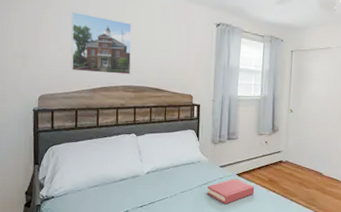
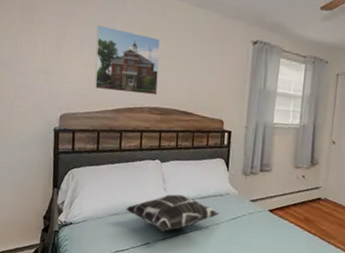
decorative pillow: none [105,164,192,199] -> present [126,194,220,232]
hardback book: present [207,178,255,204] -> none [235,214,289,243]

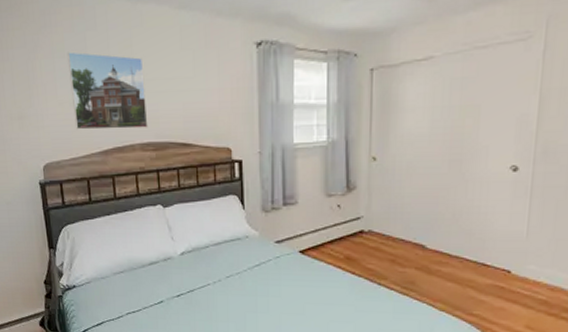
decorative pillow: present [126,194,220,232] -> none [131,243,240,287]

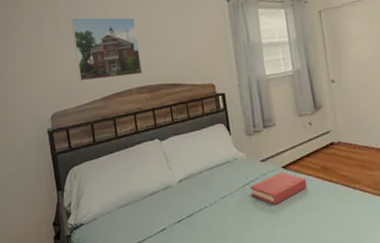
hardback book: none [260,257,326,291] -> present [250,172,308,205]

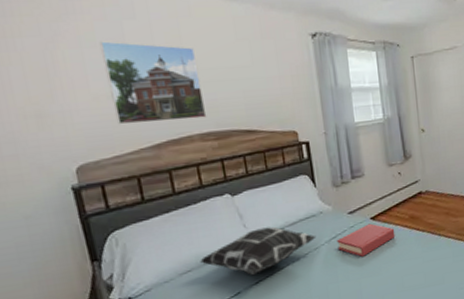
decorative pillow: none [134,170,232,213] -> present [200,226,317,275]

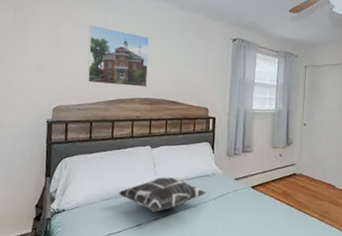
hardback book: present [337,223,395,257] -> none [221,191,269,217]

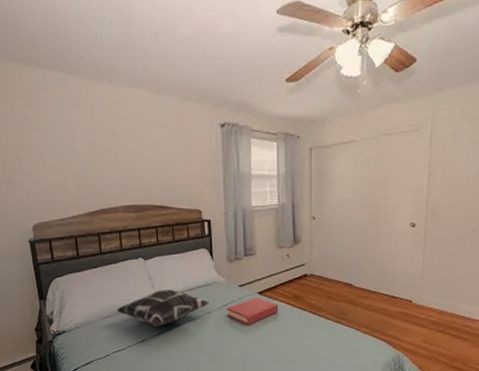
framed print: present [87,24,150,87] -> none [54,125,130,194]
hardback book: none [221,191,269,217] -> present [227,297,279,325]

